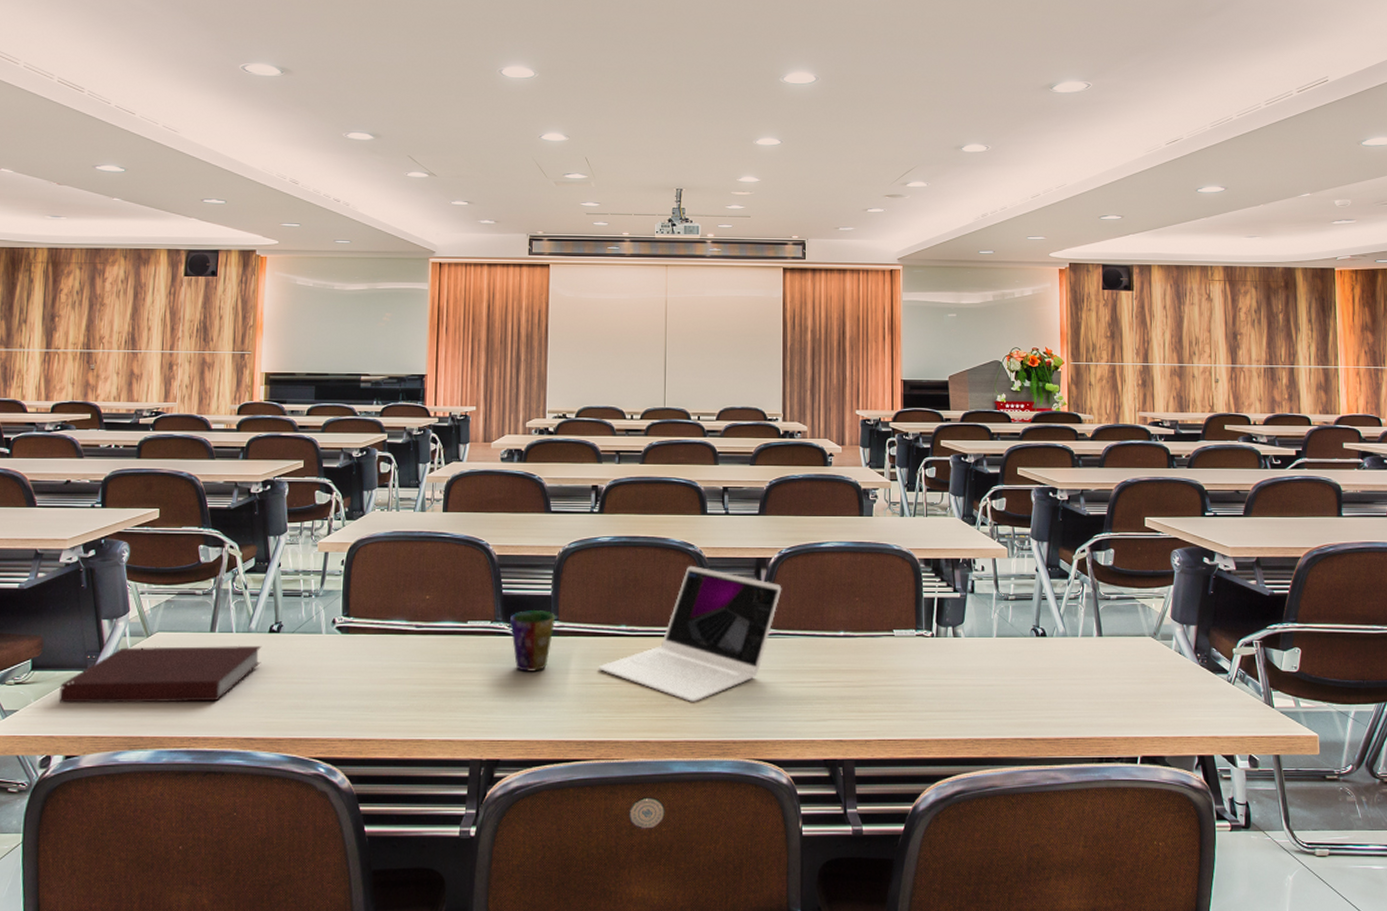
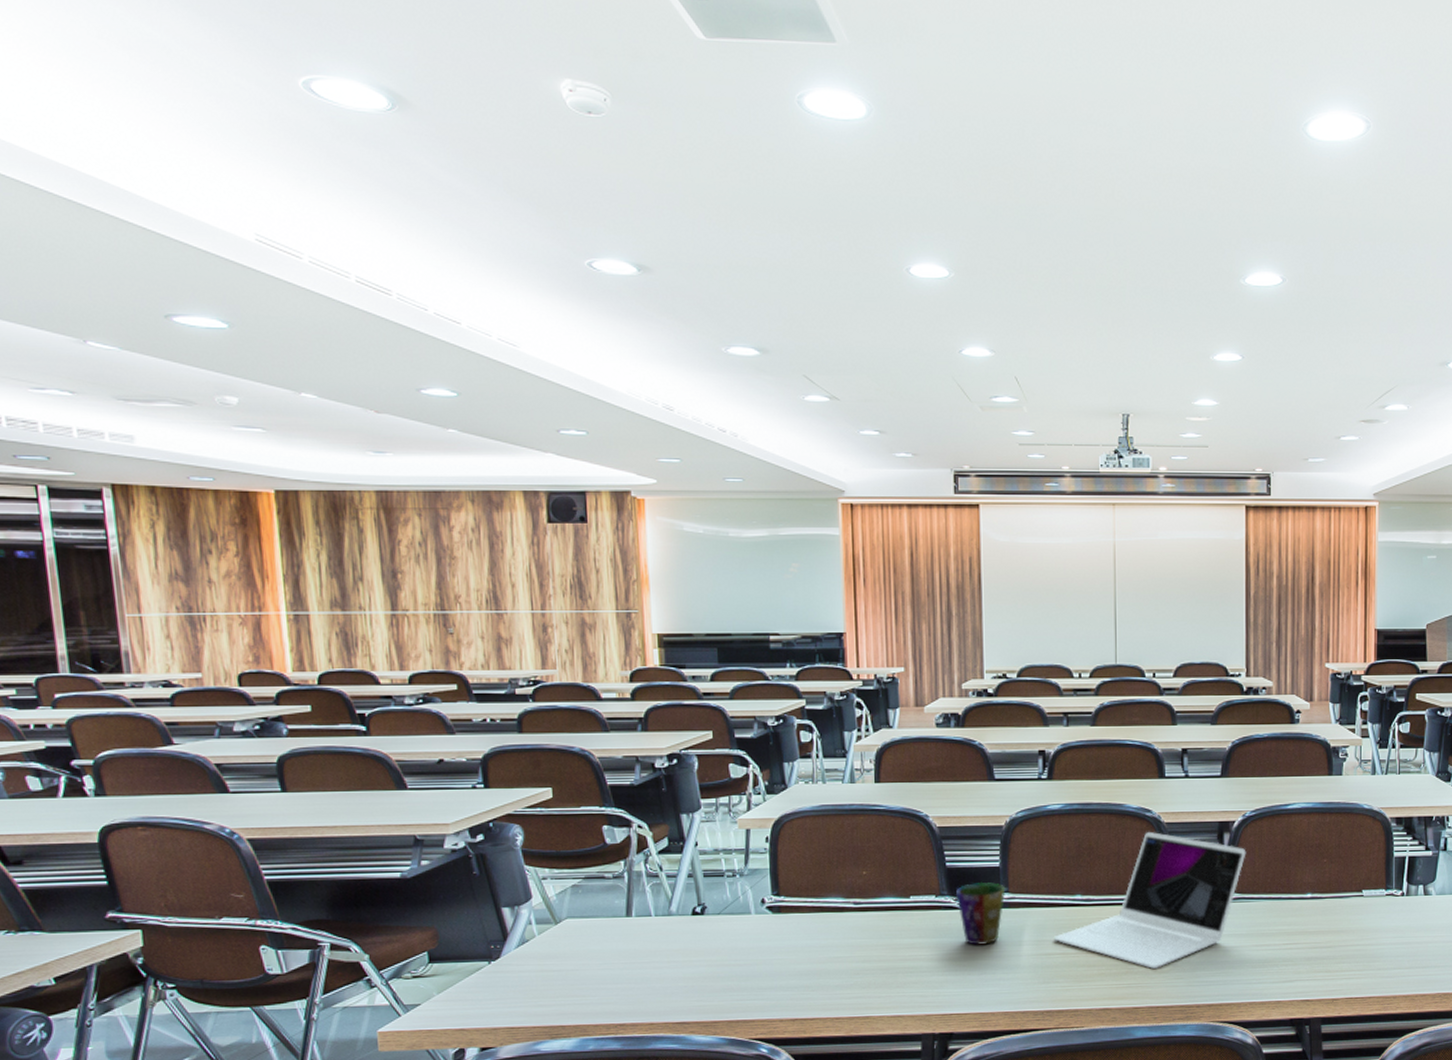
notebook: present [59,645,262,703] -> none [464,929,687,995]

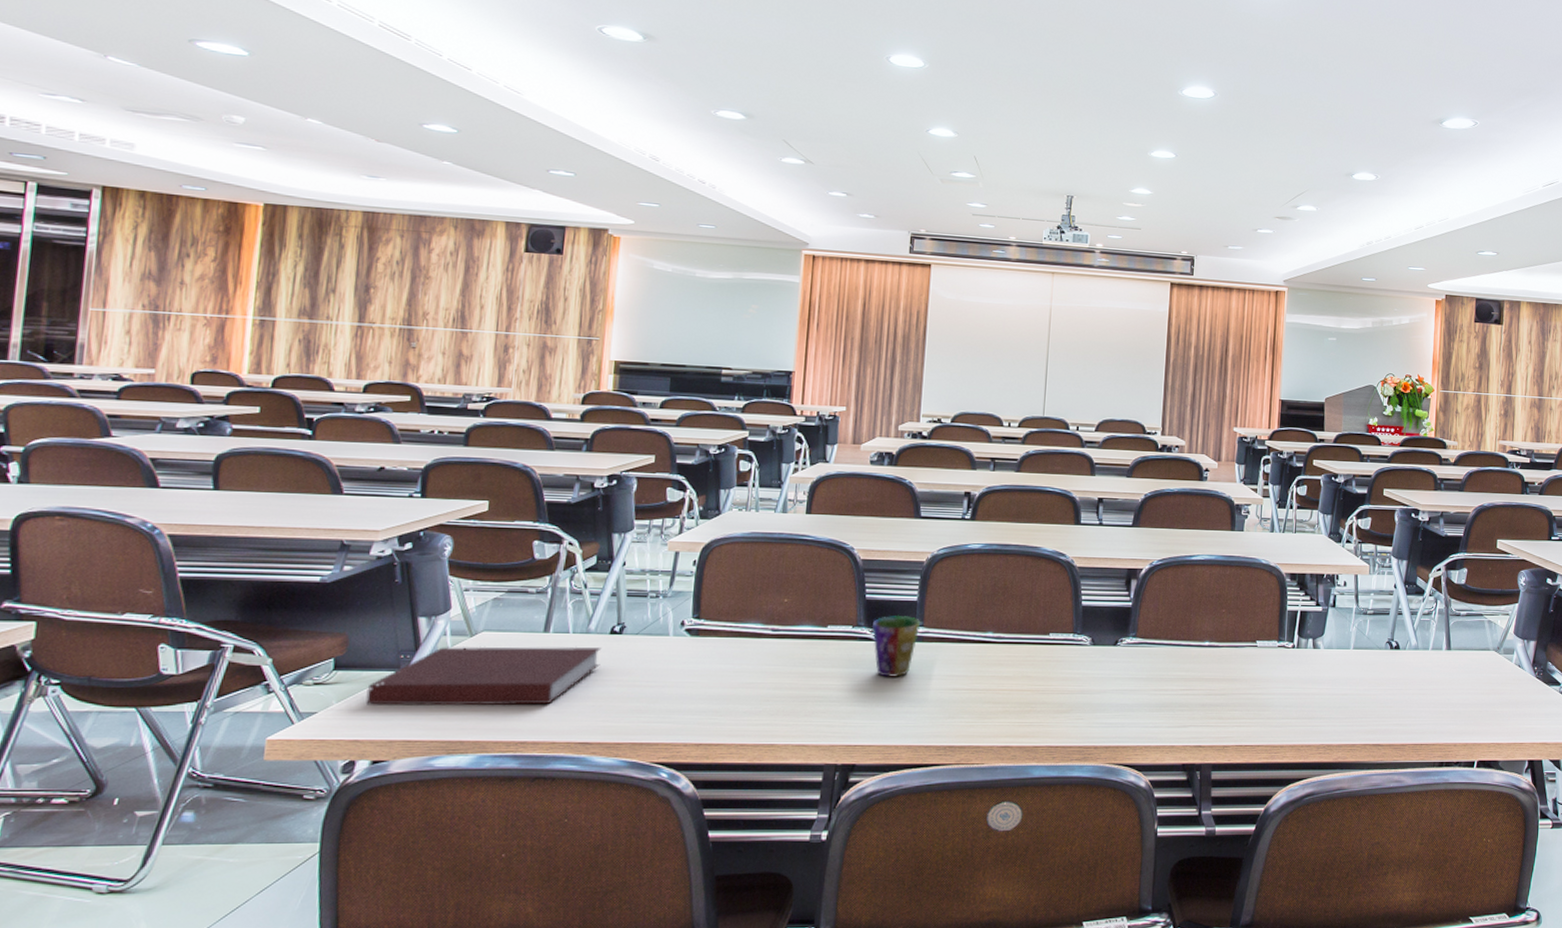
notebook: none [464,929,687,995] -> present [365,646,602,706]
laptop: present [1053,831,1246,969] -> none [962,574,1151,708]

